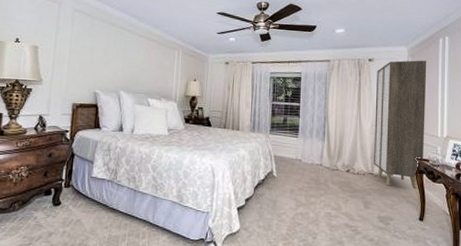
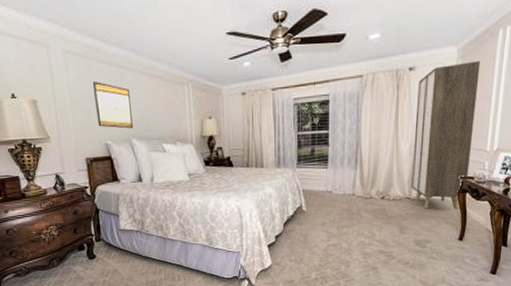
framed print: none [91,37,125,81] -> present [93,82,134,129]

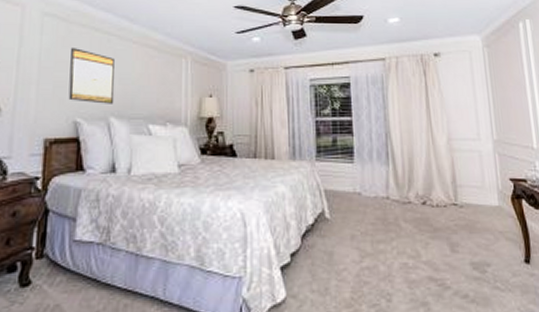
wardrobe: present [411,60,481,210] -> none [446,50,520,221]

